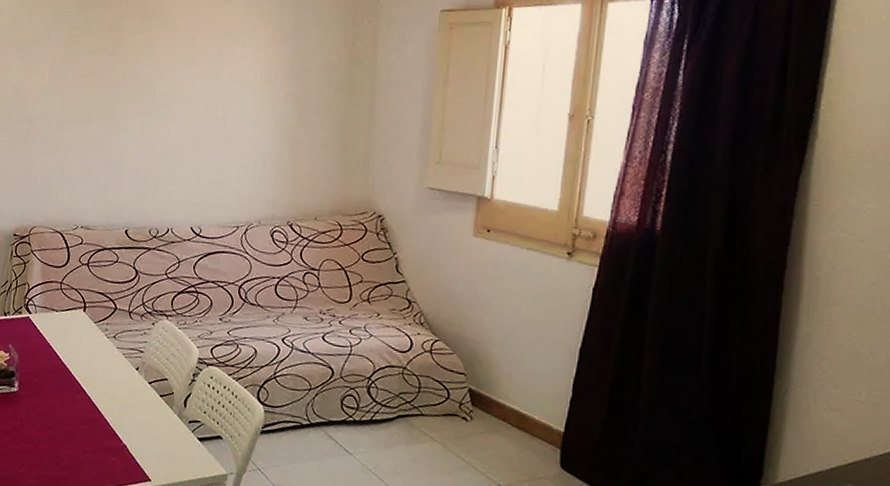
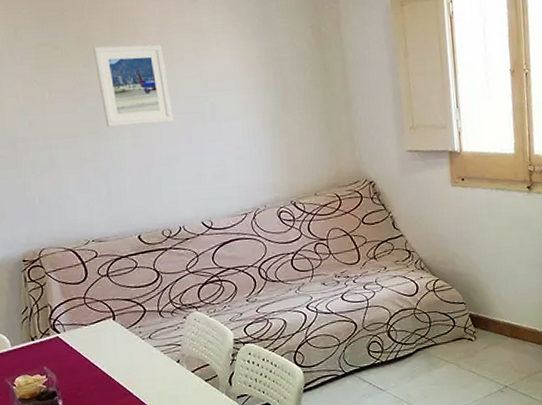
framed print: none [118,36,188,120] -> present [92,44,173,127]

